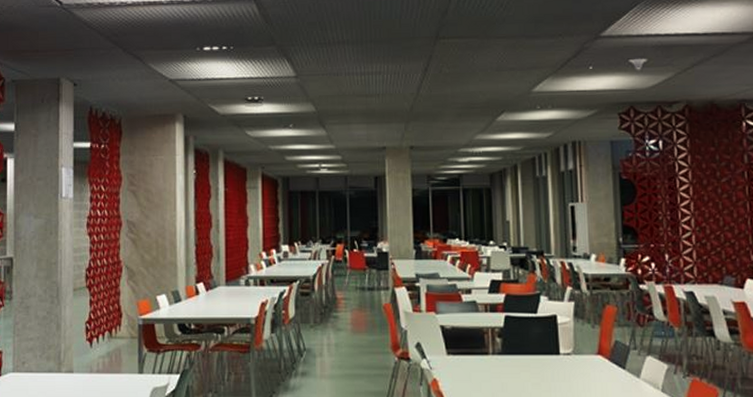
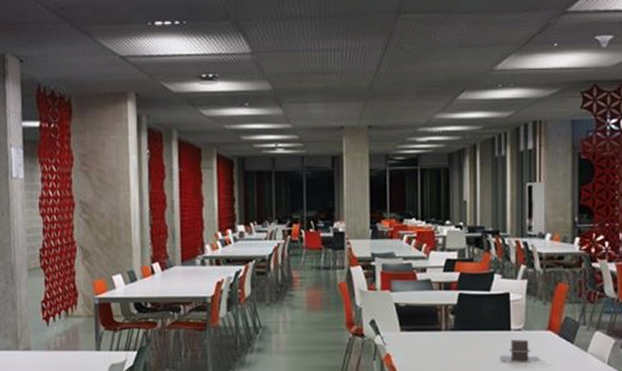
napkin holder: none [550,365,591,389] -> present [500,340,540,362]

